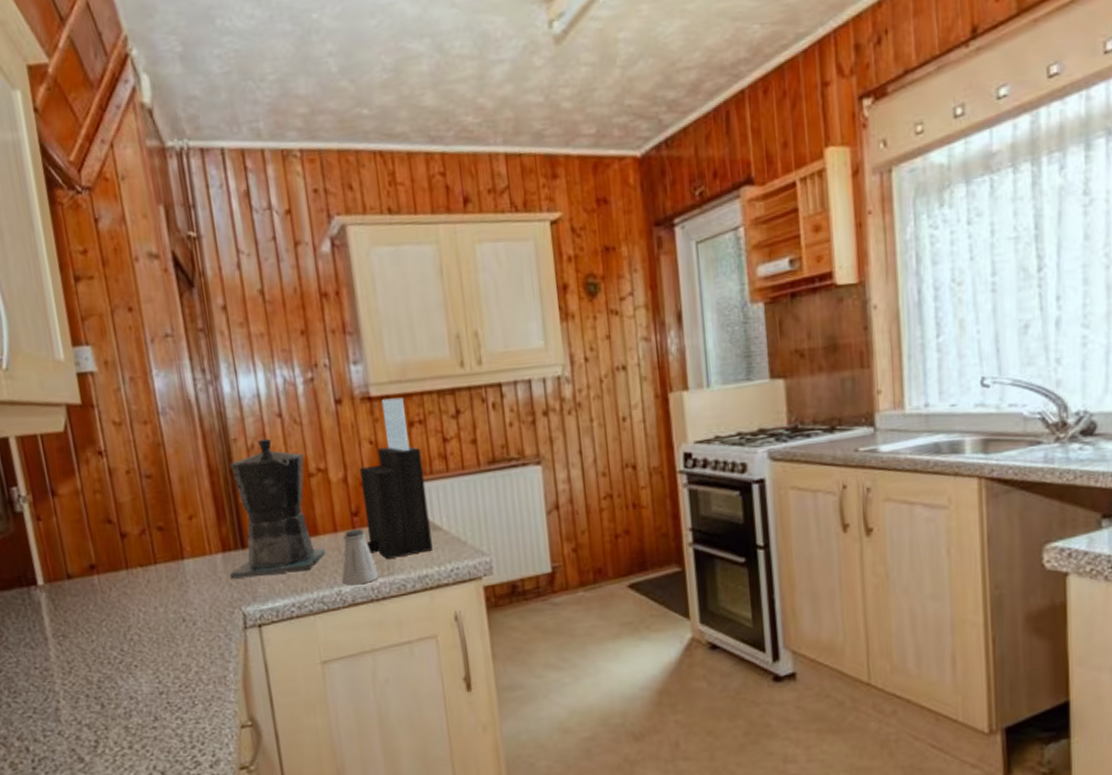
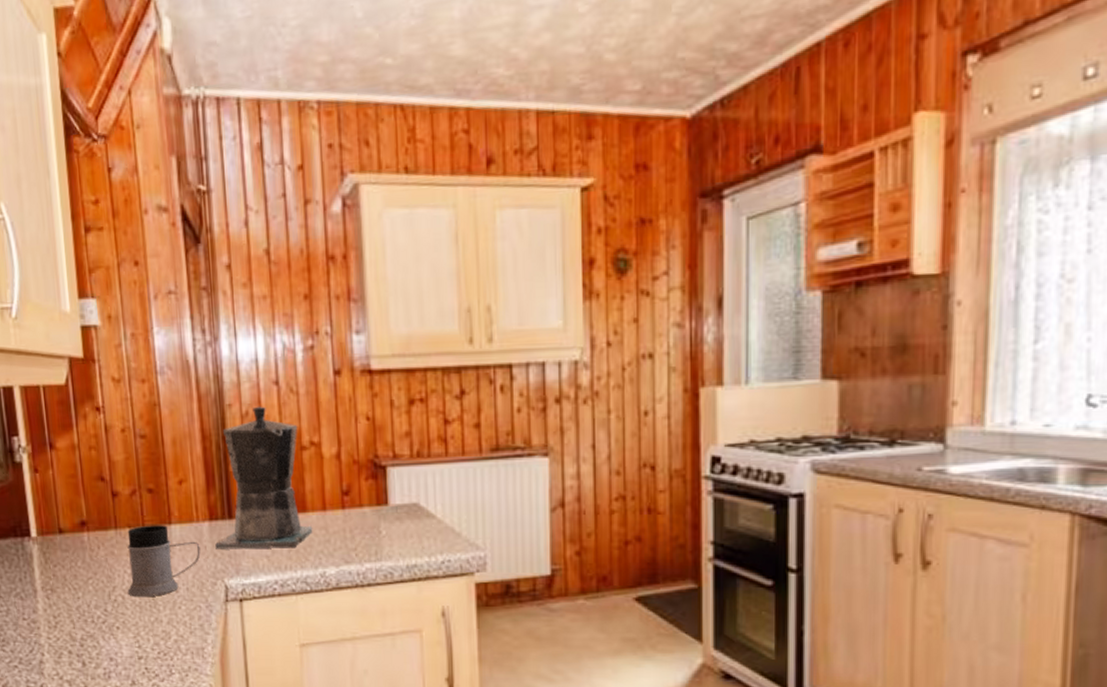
mug: none [139,560,216,634] -> present [127,525,201,598]
saltshaker: present [342,529,379,586] -> none [327,510,365,568]
knife block: present [360,397,433,560] -> none [354,372,424,545]

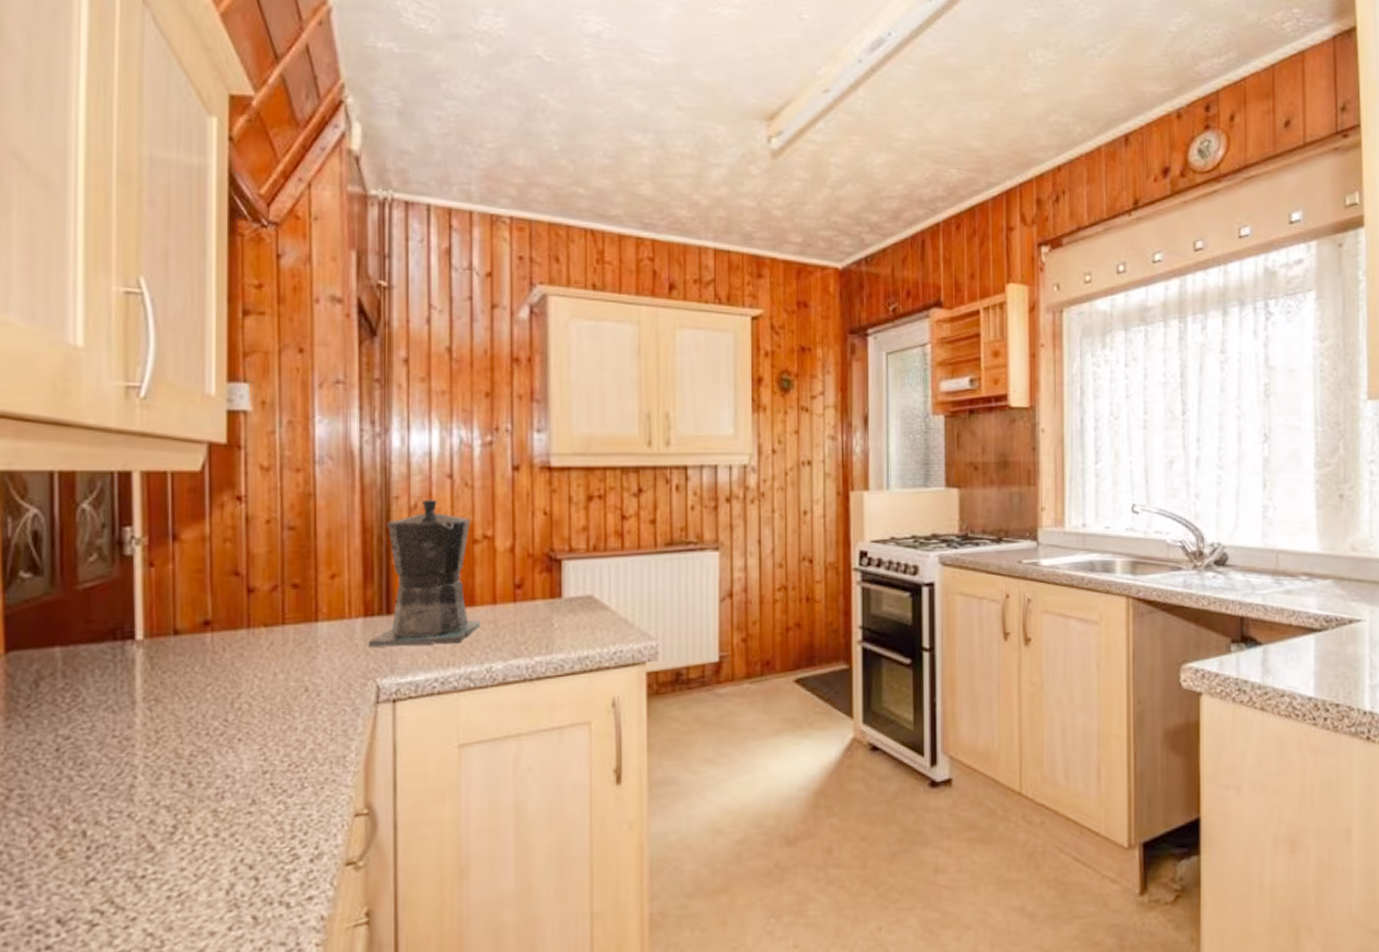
mug: present [127,525,201,598] -> none [256,623,350,704]

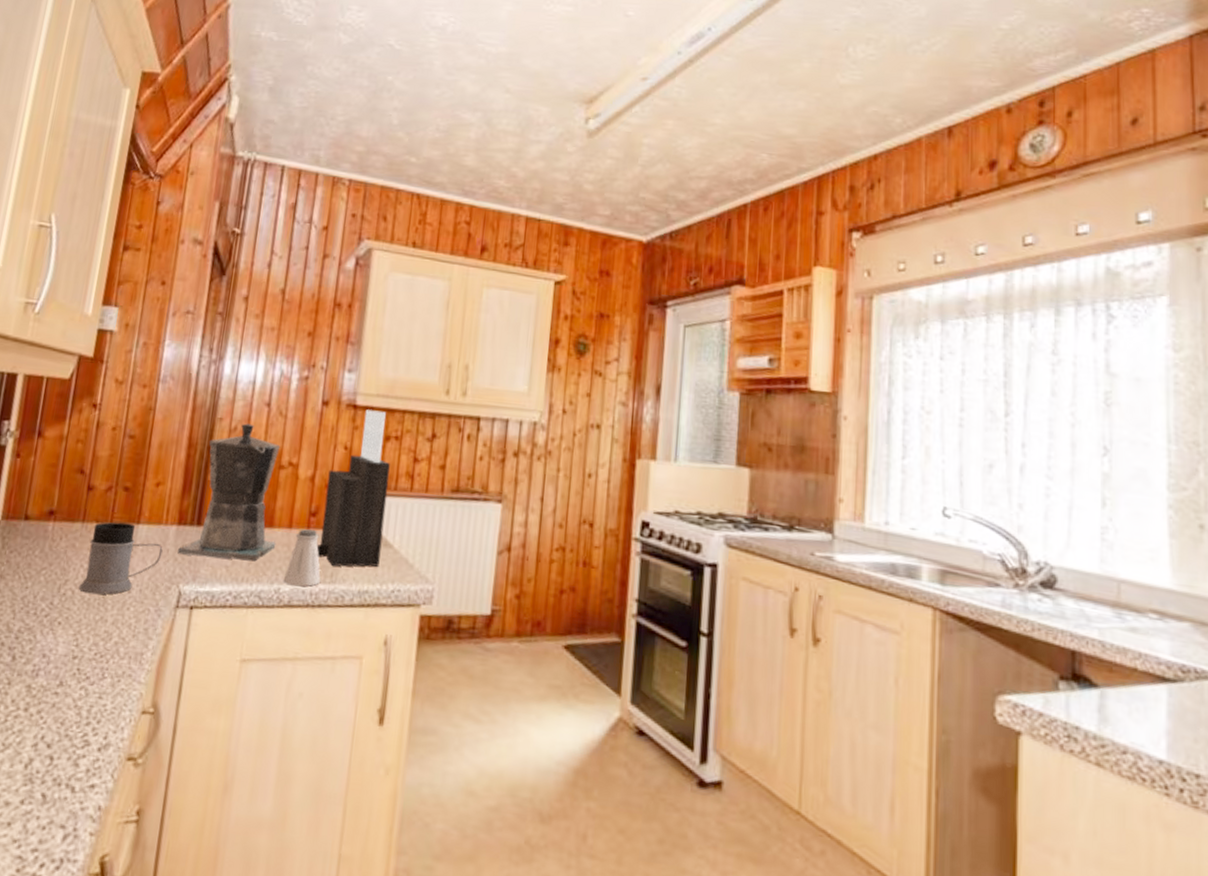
mug: none [256,623,350,704] -> present [78,521,163,595]
saltshaker: none [494,603,535,663] -> present [283,529,321,587]
knife block: none [526,470,597,638] -> present [316,409,390,567]

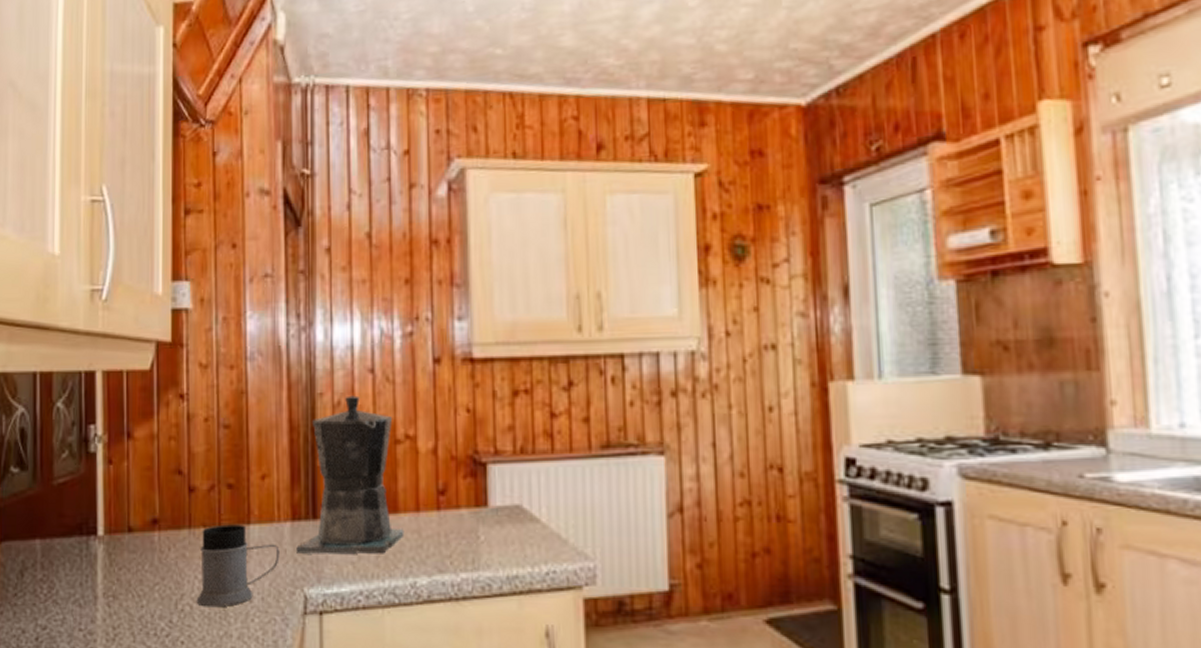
saltshaker: present [283,529,321,587] -> none [418,511,461,578]
knife block: present [316,409,390,567] -> none [451,361,527,552]

